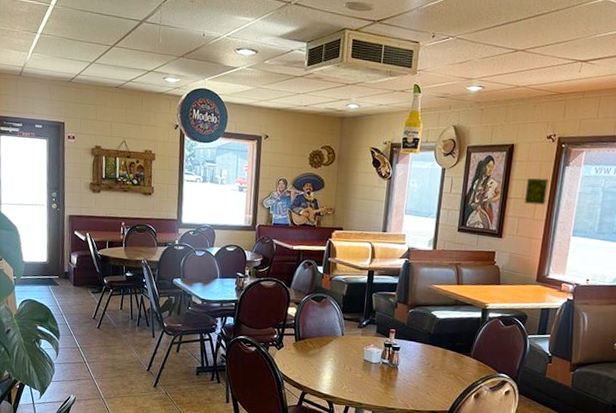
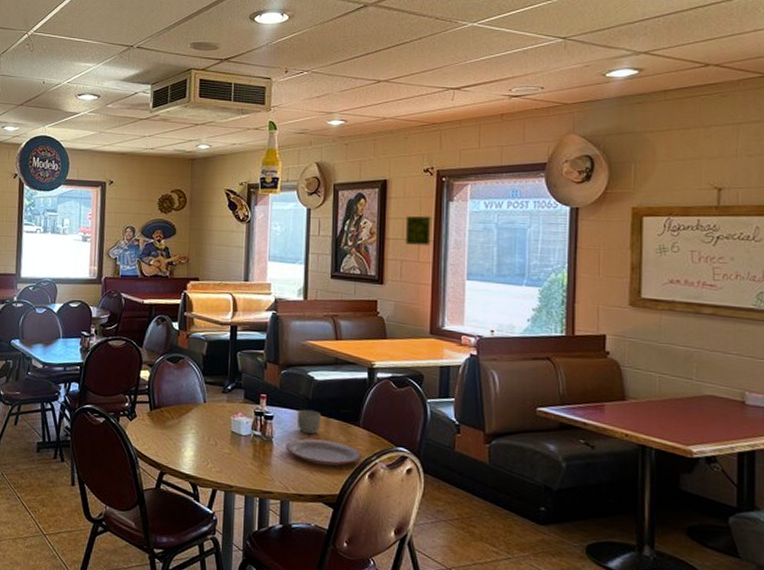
plate: none [408,366,471,388] -> present [286,438,362,466]
mug: none [419,342,440,362] -> present [297,409,321,434]

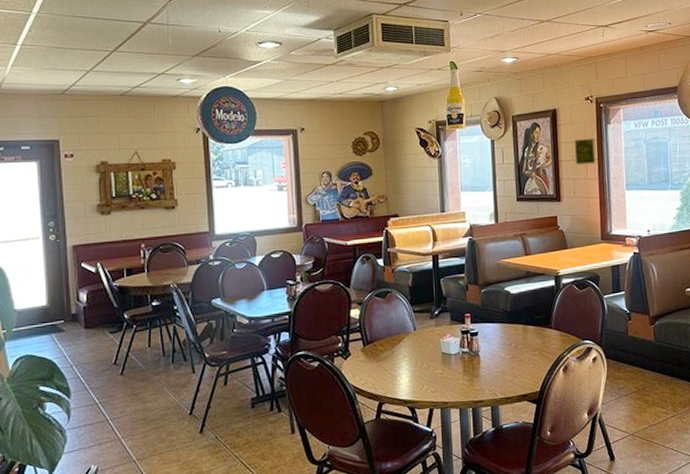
plate: present [286,438,362,466] -> none [491,345,556,368]
mug: present [297,409,321,434] -> none [498,321,519,342]

